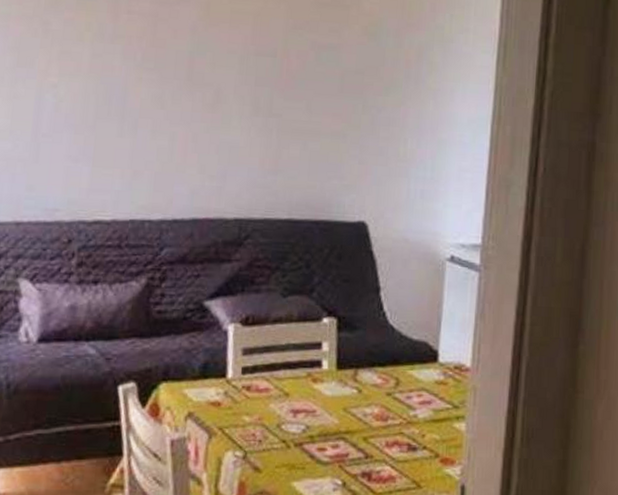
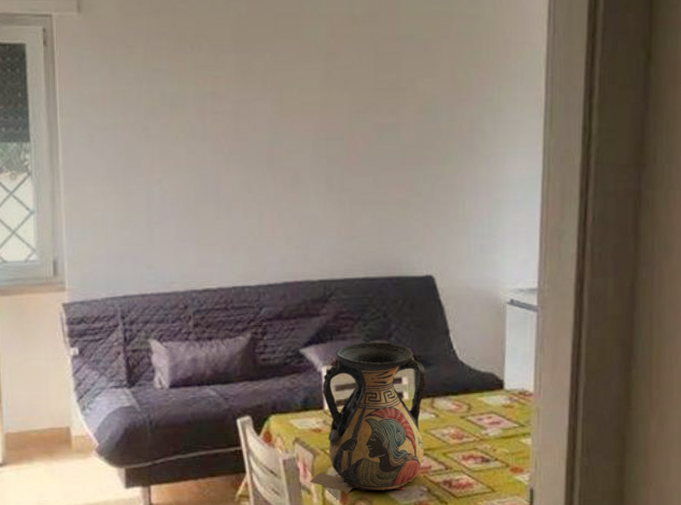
vase: none [201,296,350,486] -> present [309,341,426,493]

